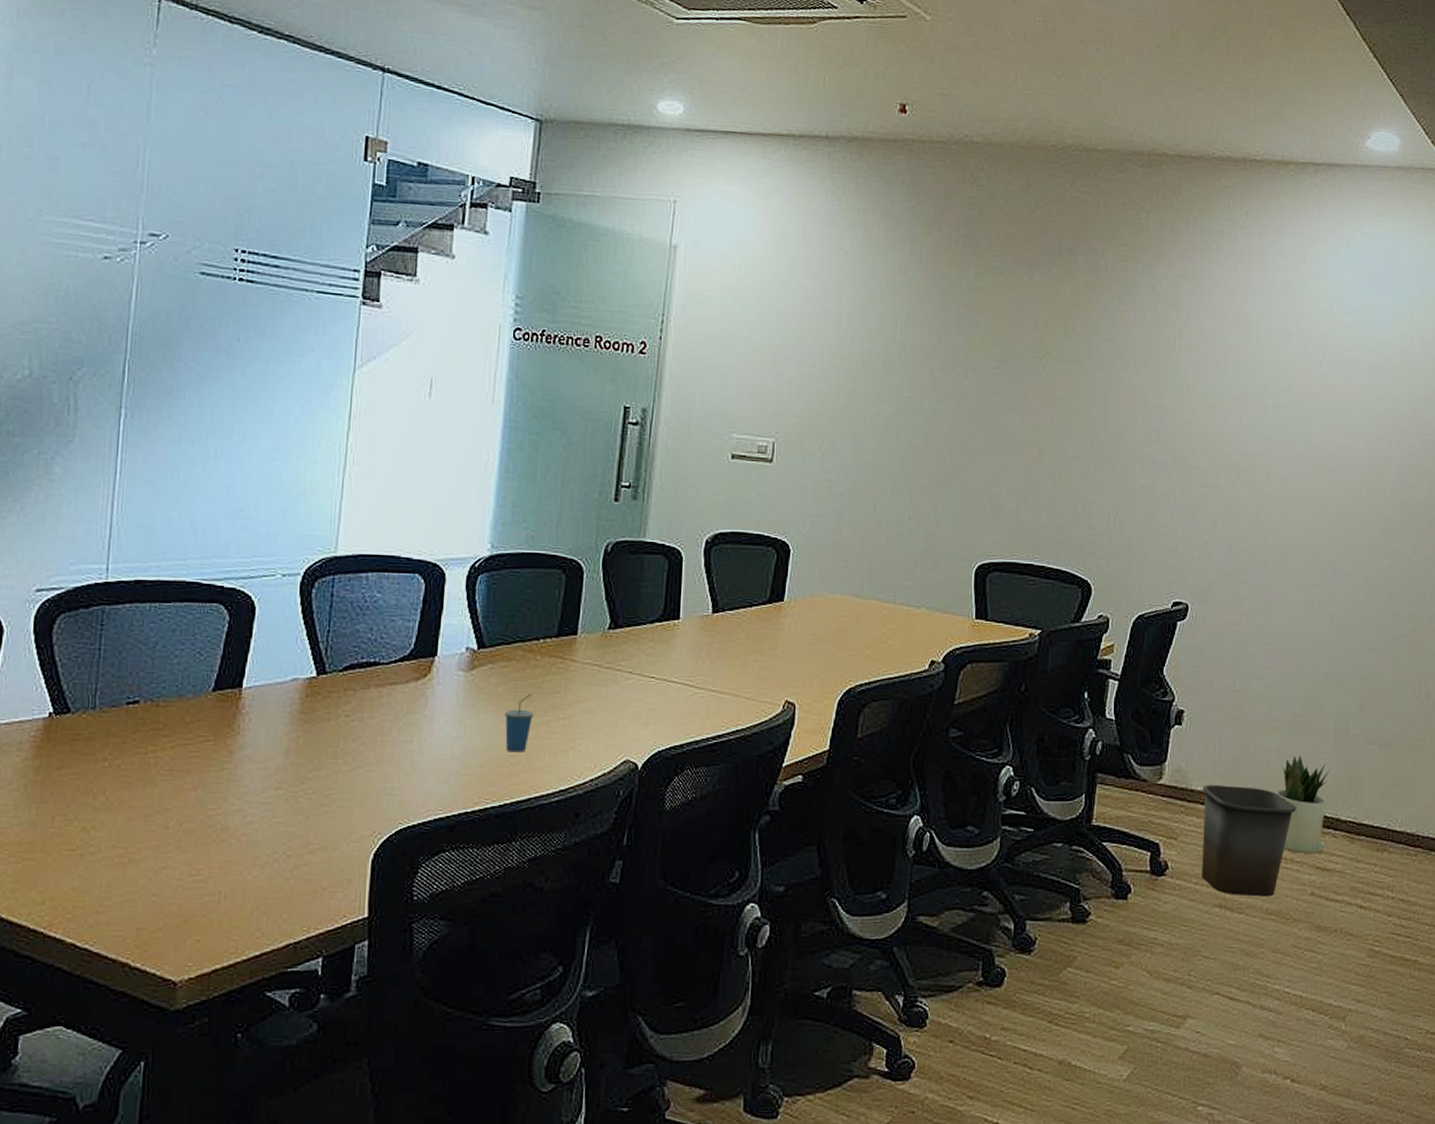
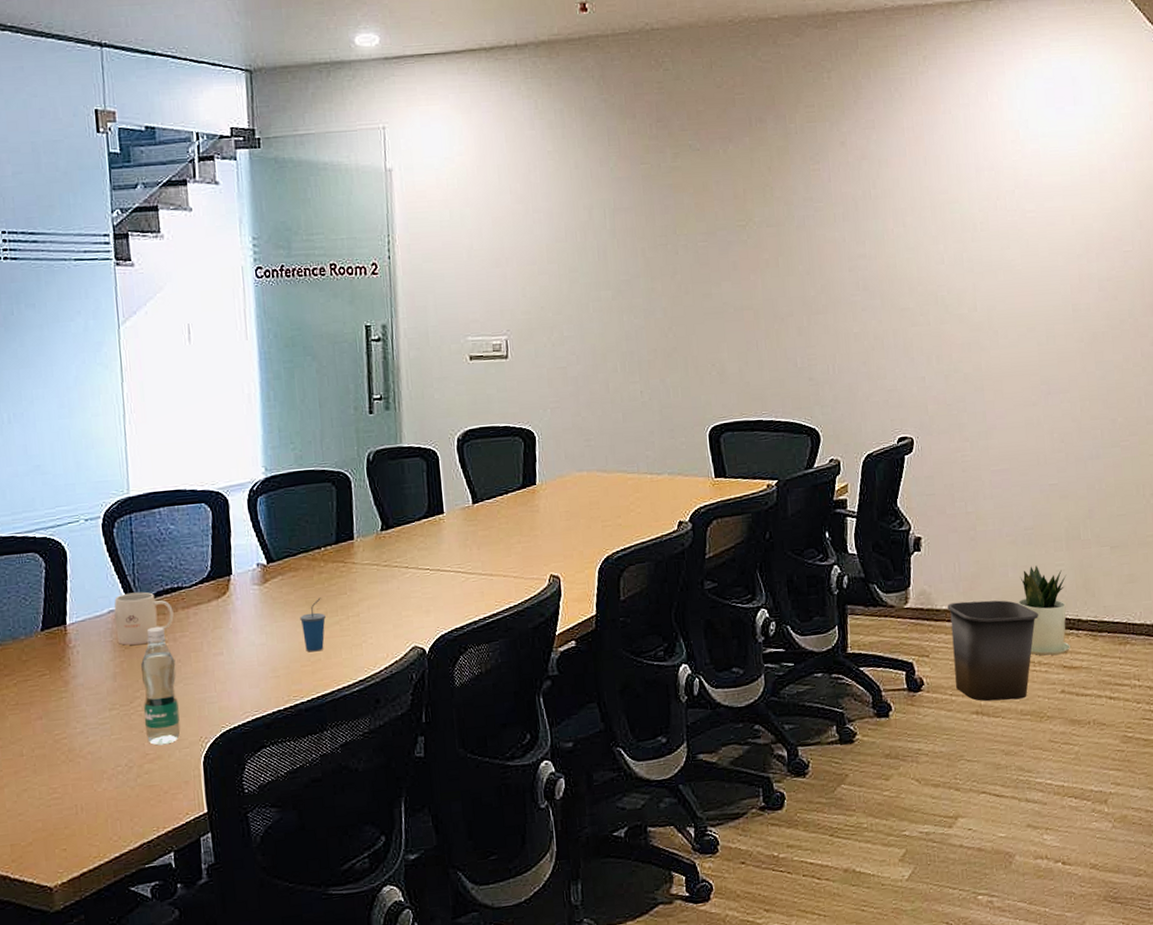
mug: none [296,661,365,721] -> present [114,591,174,646]
bottle: none [311,703,359,836] -> present [140,627,181,746]

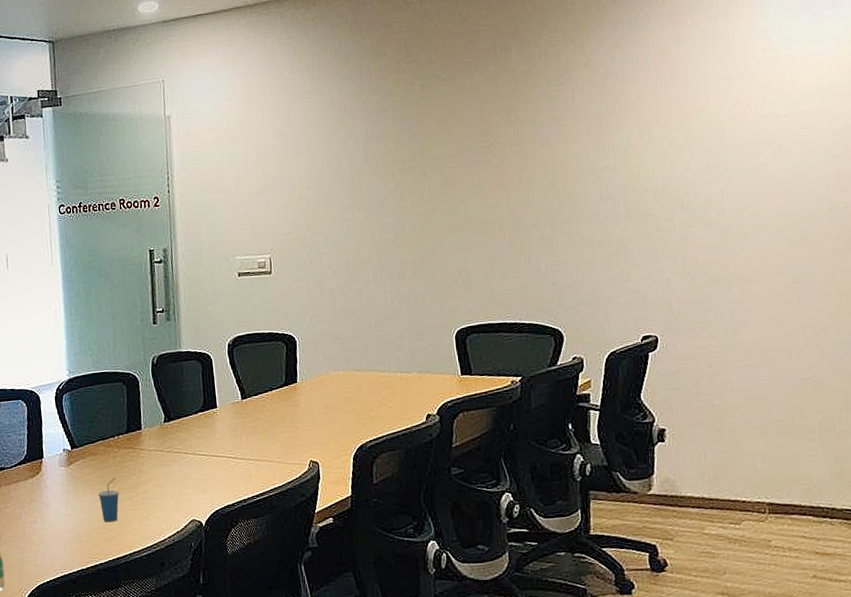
waste bin: present [947,600,1038,701] -> none [692,488,789,583]
planter: present [1017,565,1070,656] -> none [766,456,823,542]

